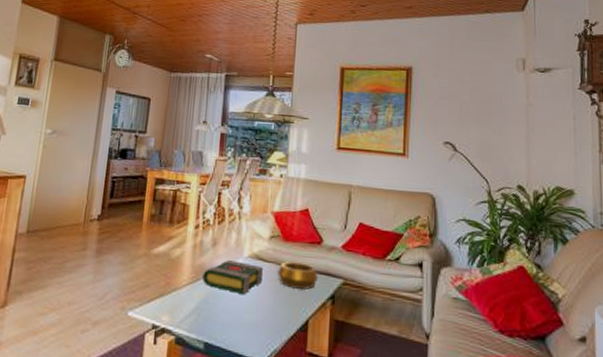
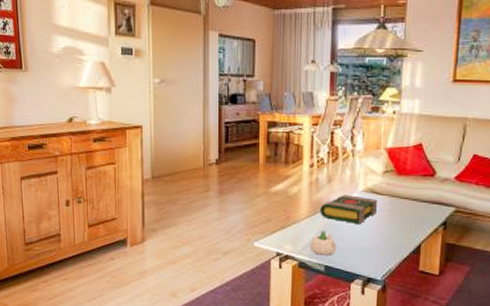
succulent planter: none [189,300,219,331] -> present [310,231,337,256]
decorative bowl: present [278,261,319,290] -> none [391,194,432,218]

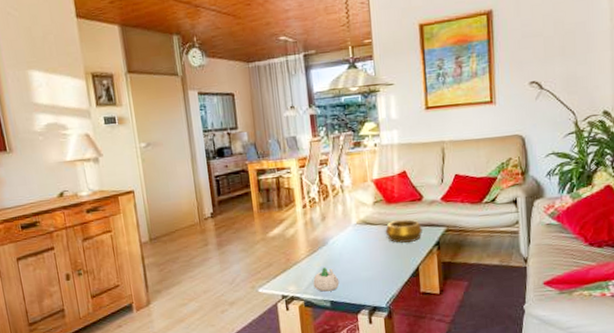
book: present [320,195,377,225] -> none [318,229,372,257]
decorative bowl: none [391,194,432,218] -> present [385,219,423,243]

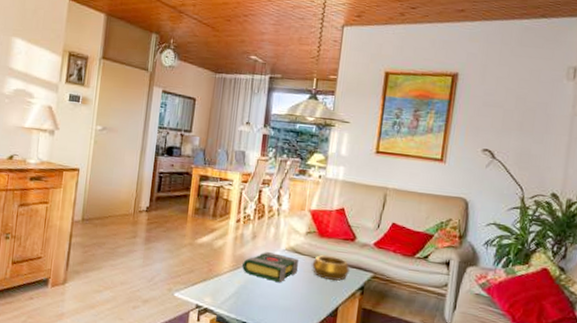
succulent planter: present [313,267,340,292] -> none [229,286,256,312]
book: none [318,229,372,257] -> present [242,252,298,283]

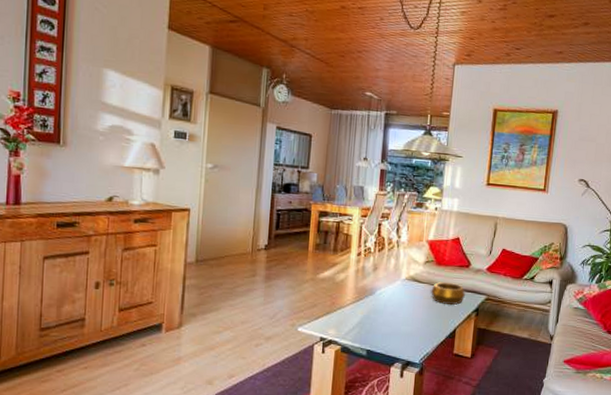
book: present [242,252,298,283] -> none [365,282,418,311]

